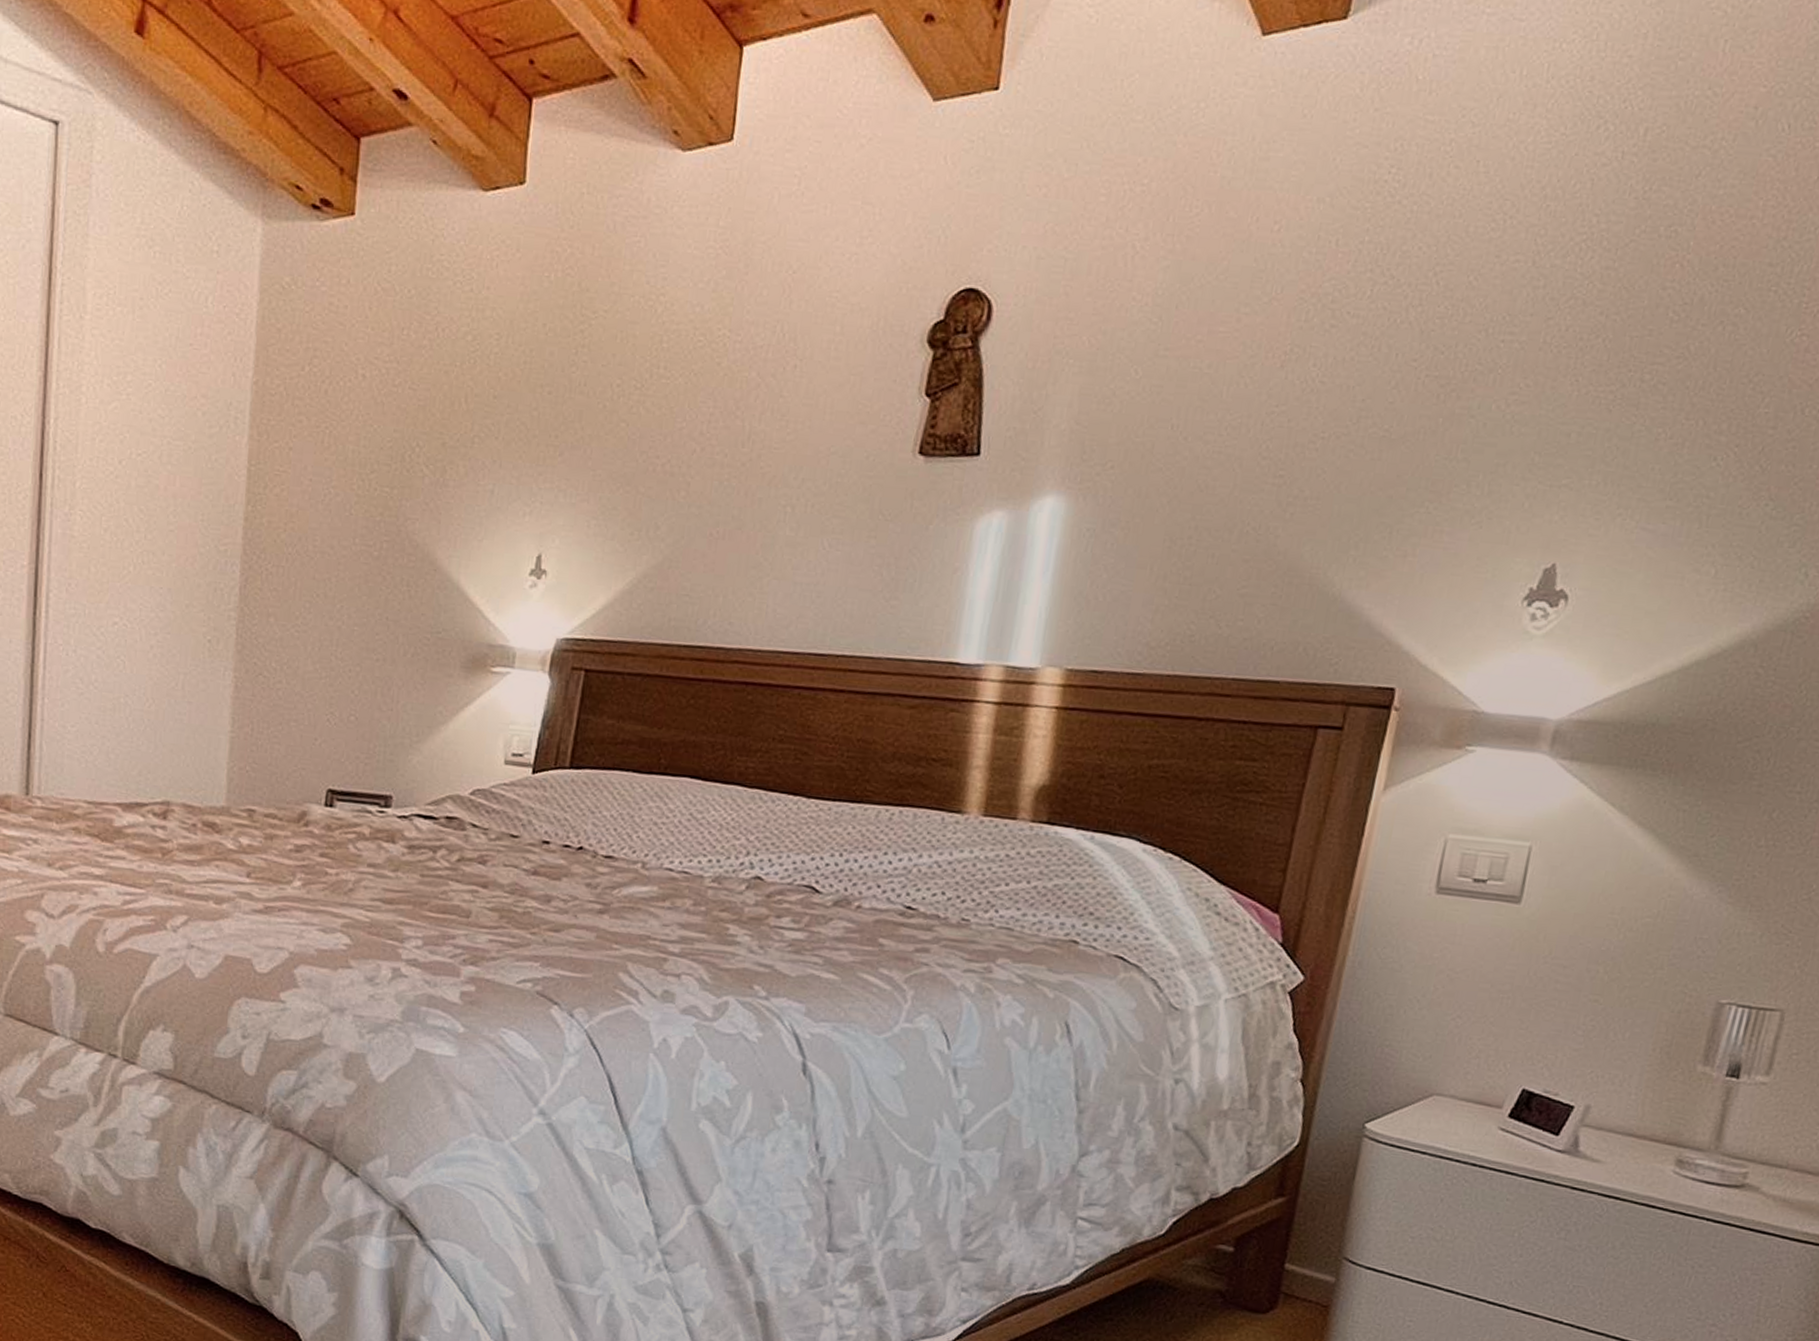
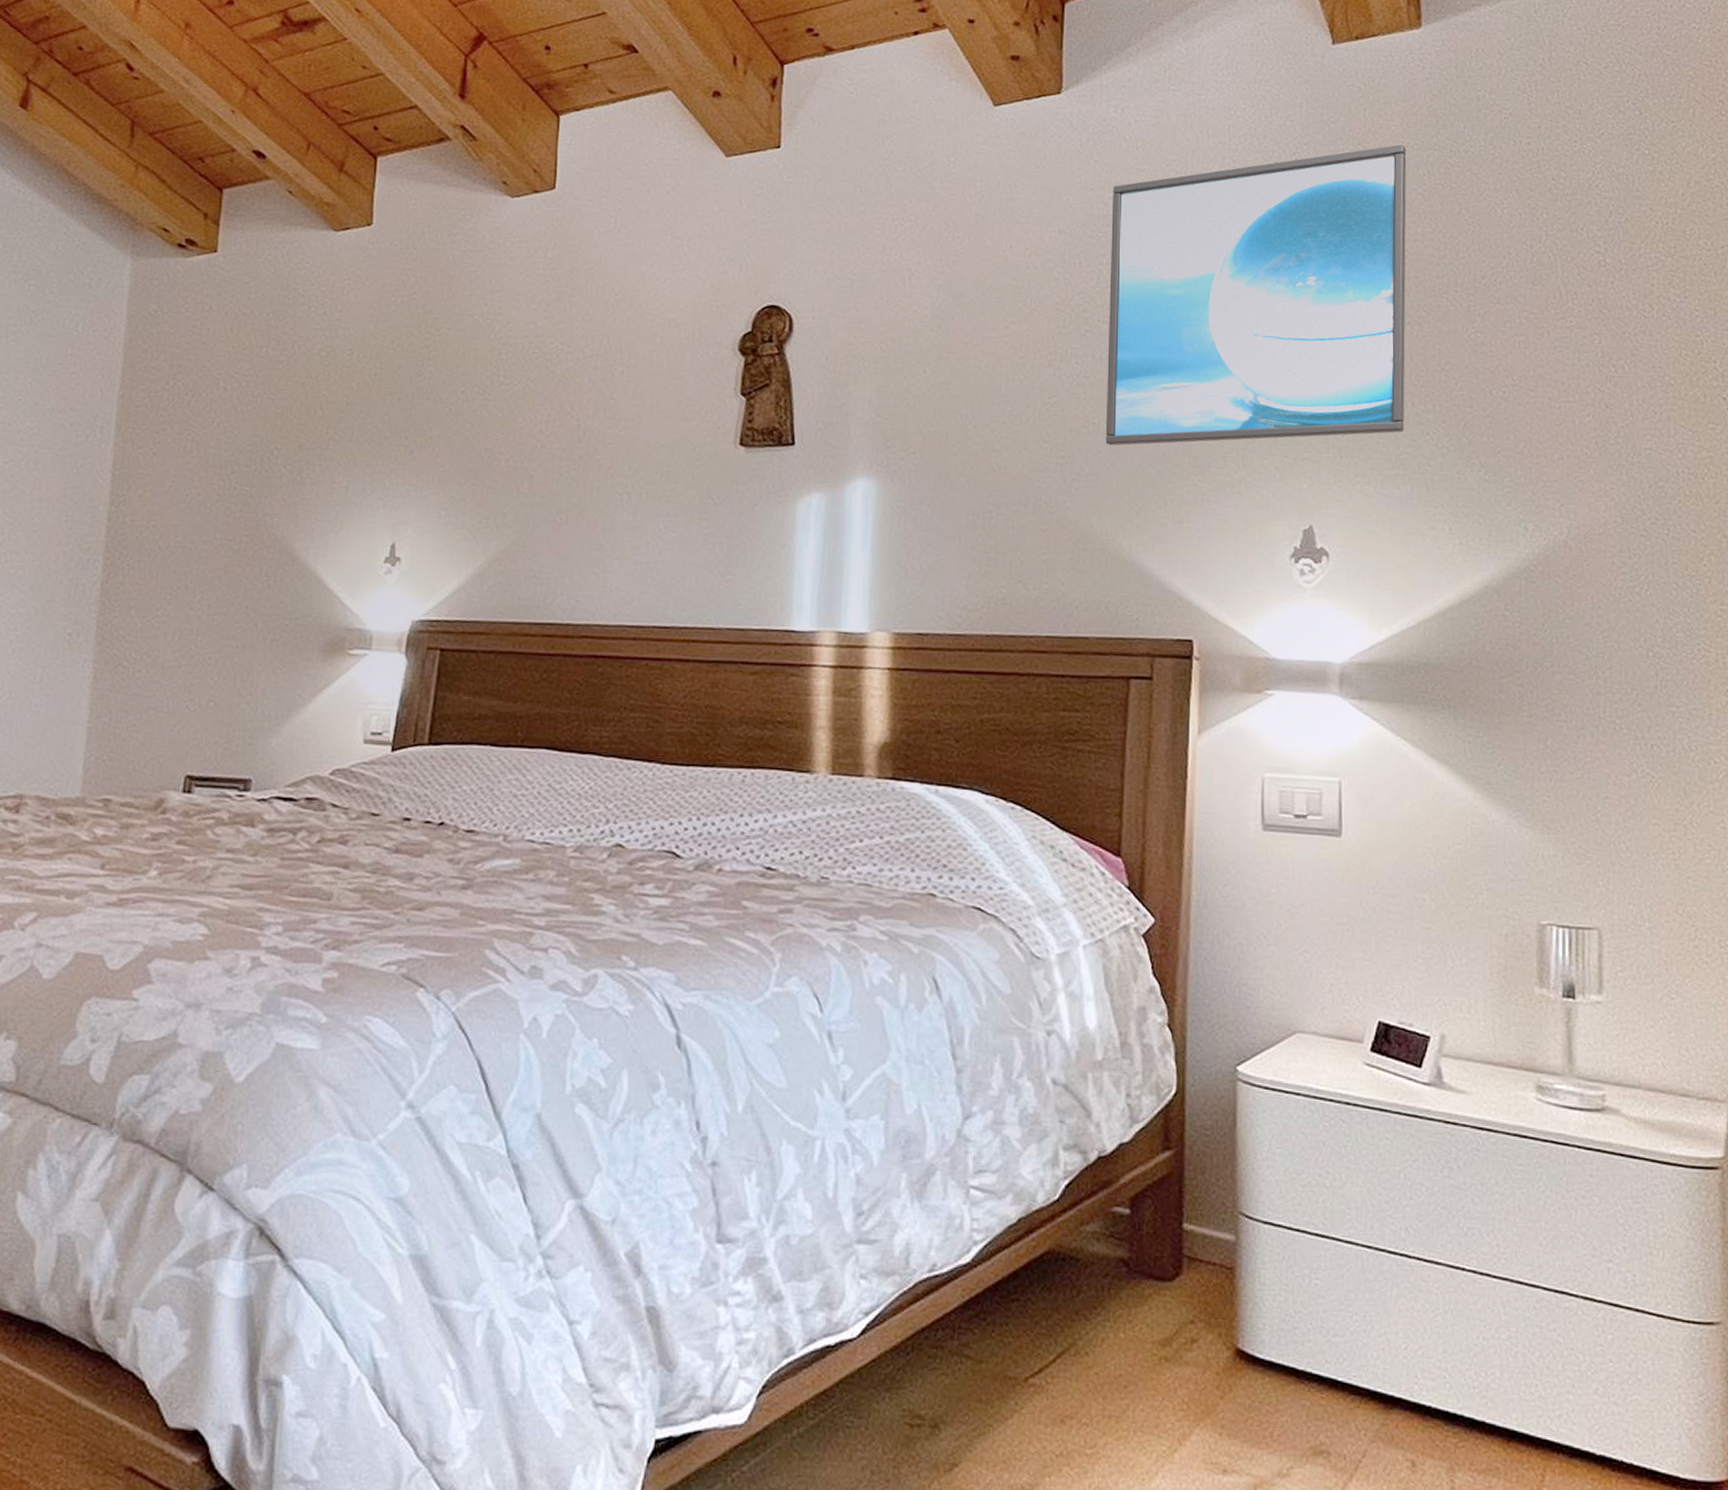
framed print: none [1333,89,1768,465] -> present [1105,144,1407,446]

